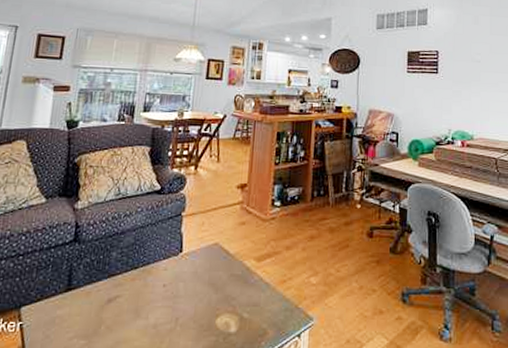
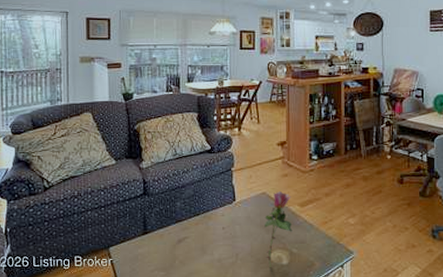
flower: none [211,242,247,336] -> present [264,191,293,267]

